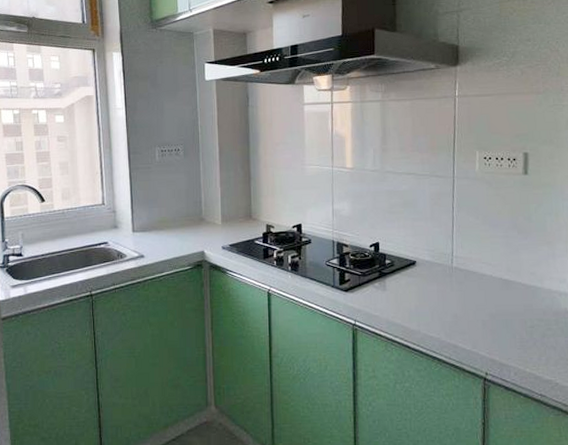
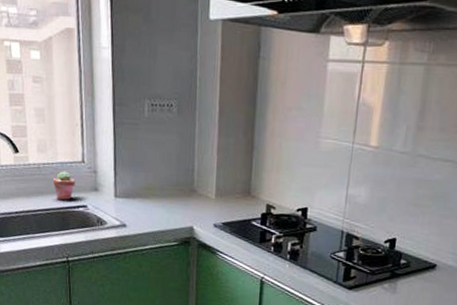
potted succulent: none [76,214,97,240] -> present [52,171,76,201]

